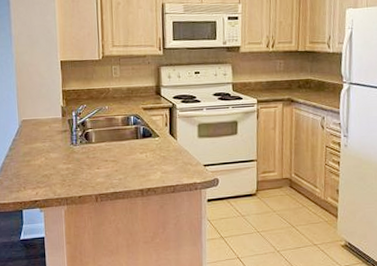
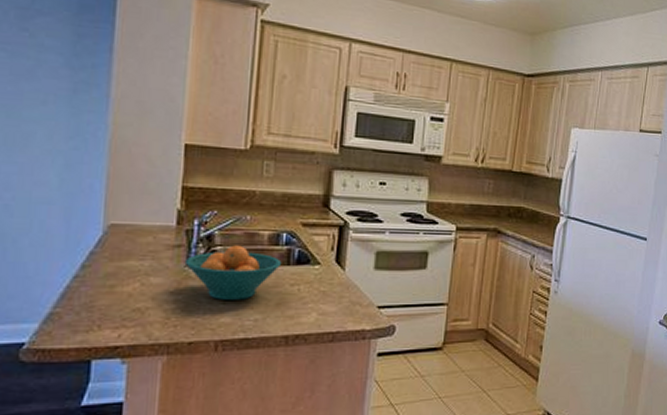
fruit bowl: none [71,127,133,166] -> present [186,245,282,300]

